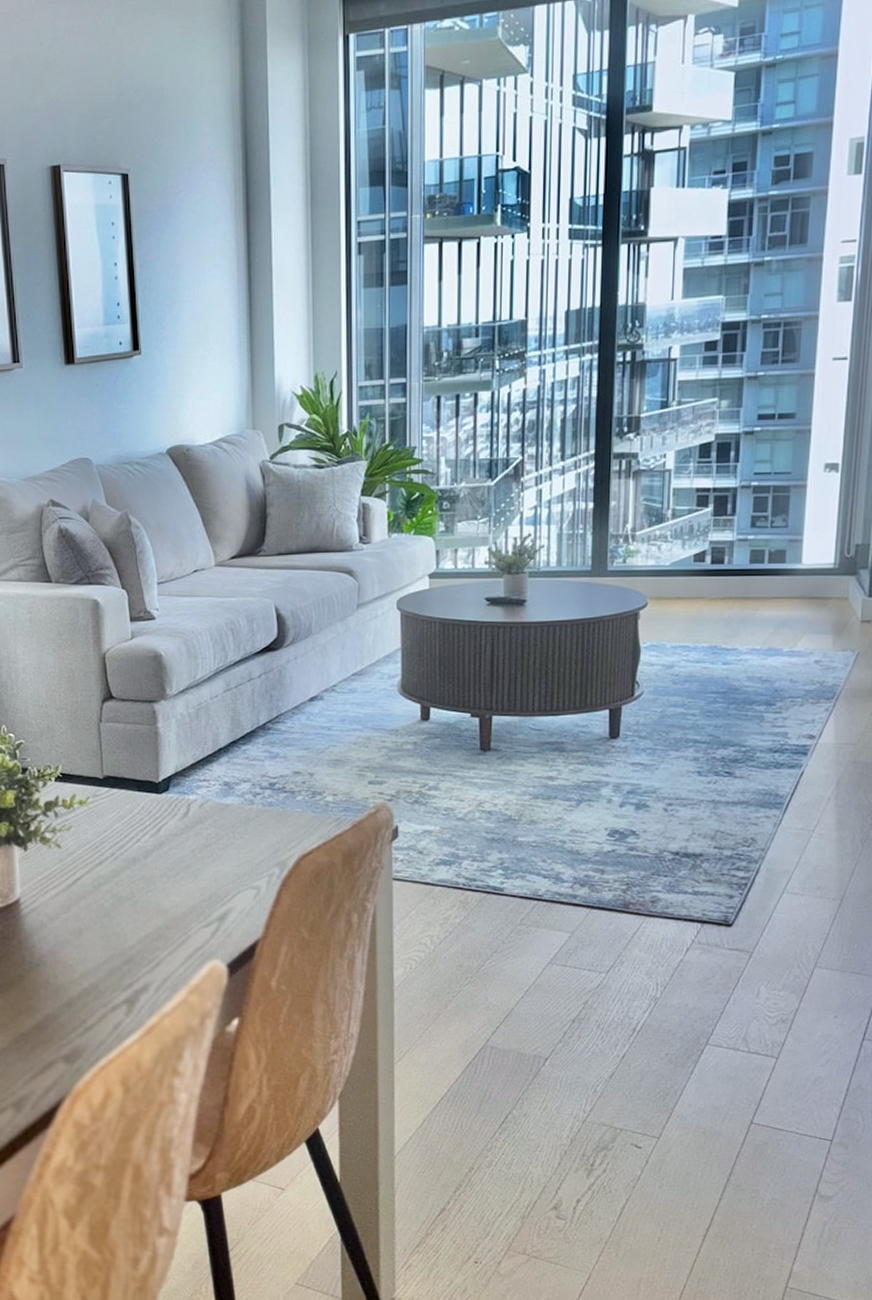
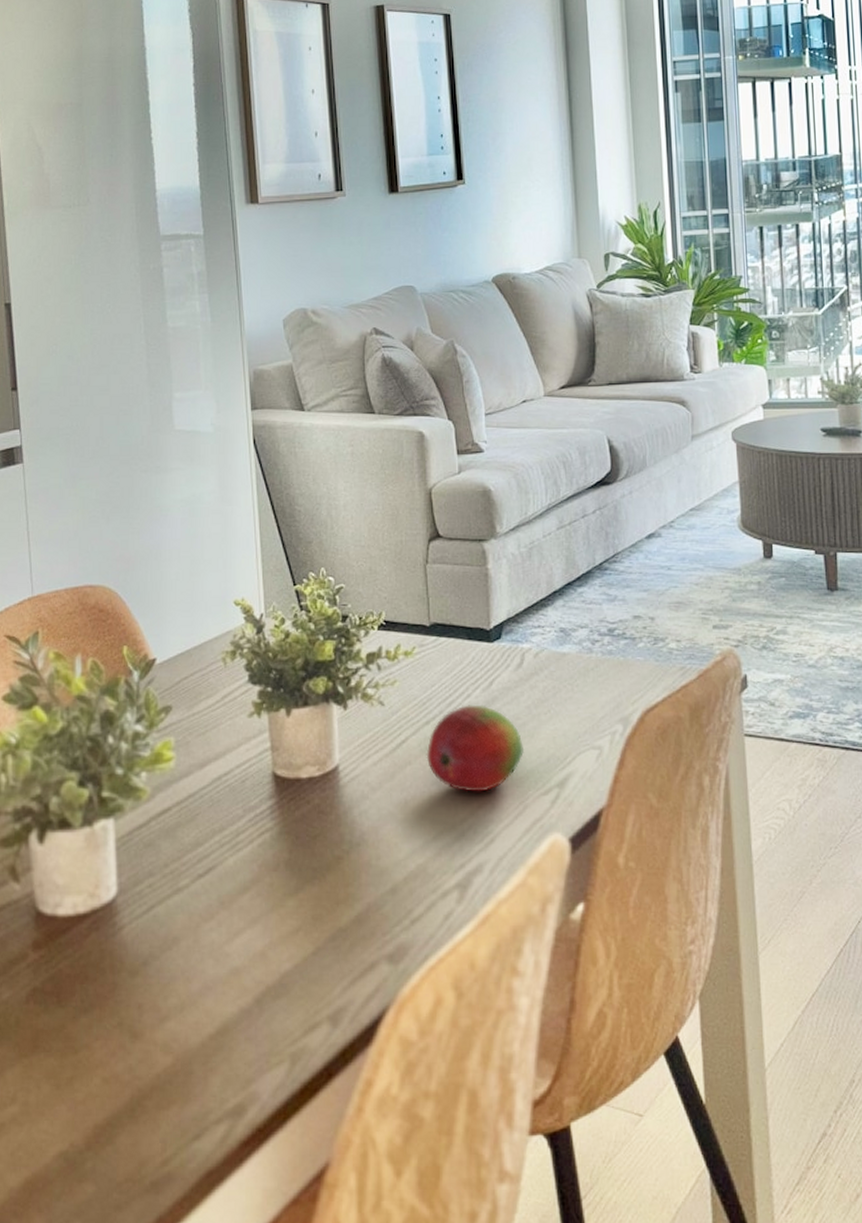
fruit: none [99,848,189,924] -> present [426,705,525,792]

